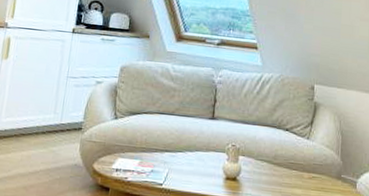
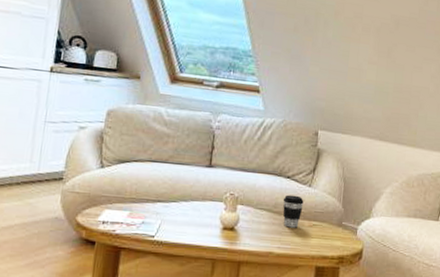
coffee cup: none [282,146,303,180] -> present [283,194,304,228]

